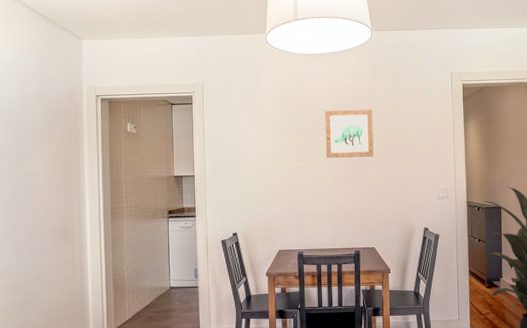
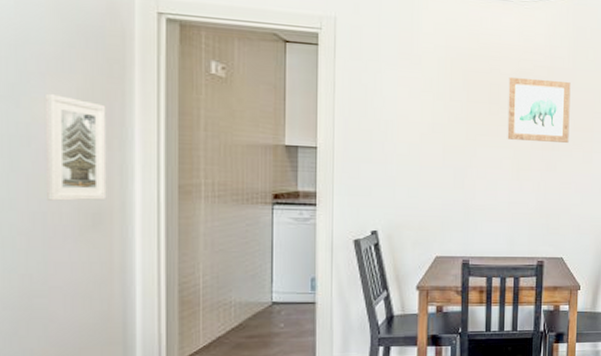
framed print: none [37,155,71,223] -> present [46,93,107,201]

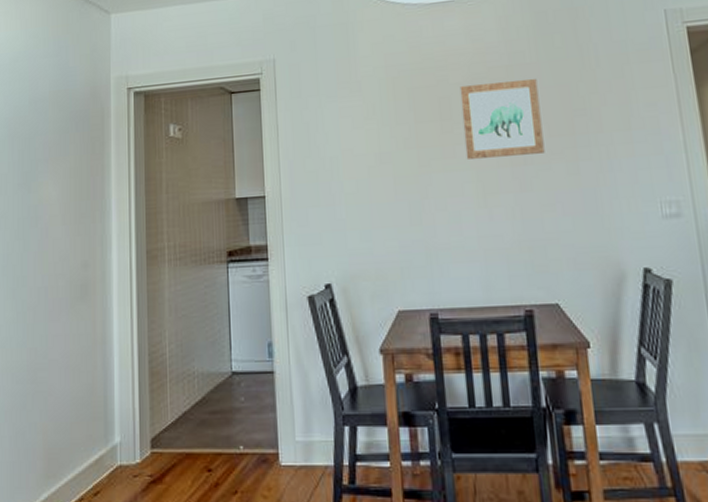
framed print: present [46,93,107,201] -> none [48,176,91,276]

